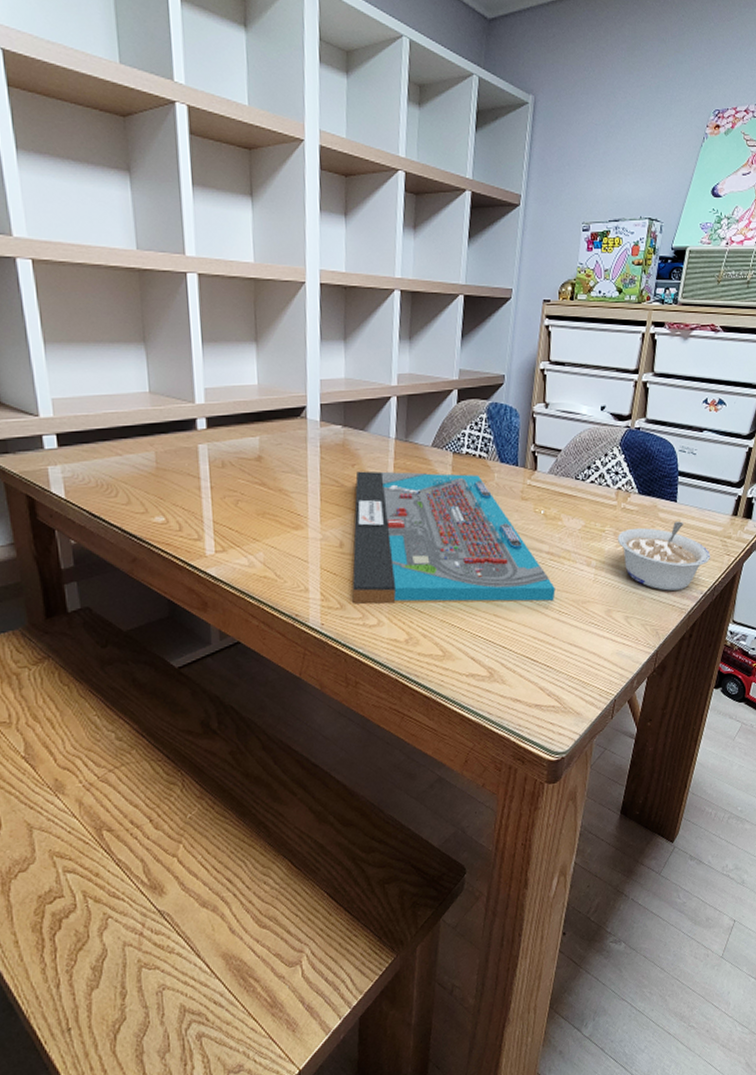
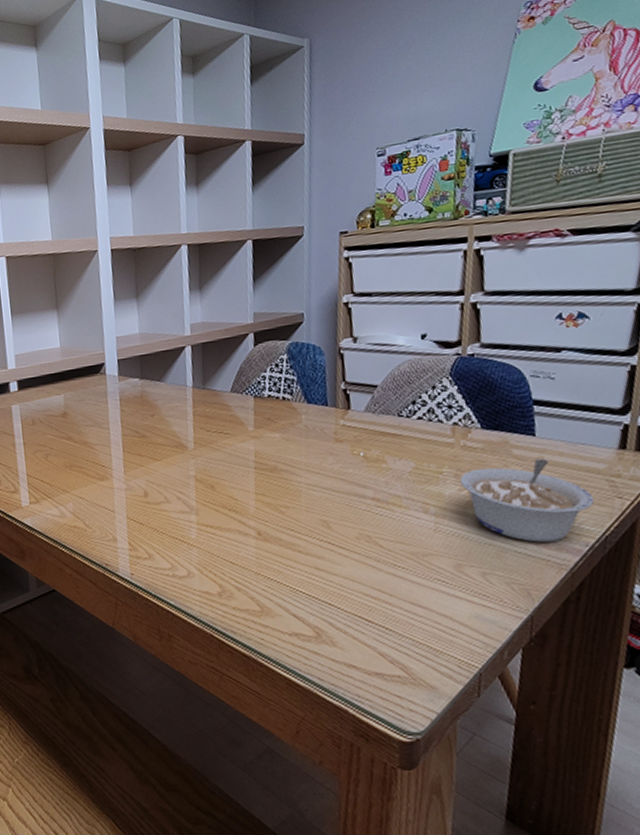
board game: present [352,471,556,604] -> none [155,417,388,555]

